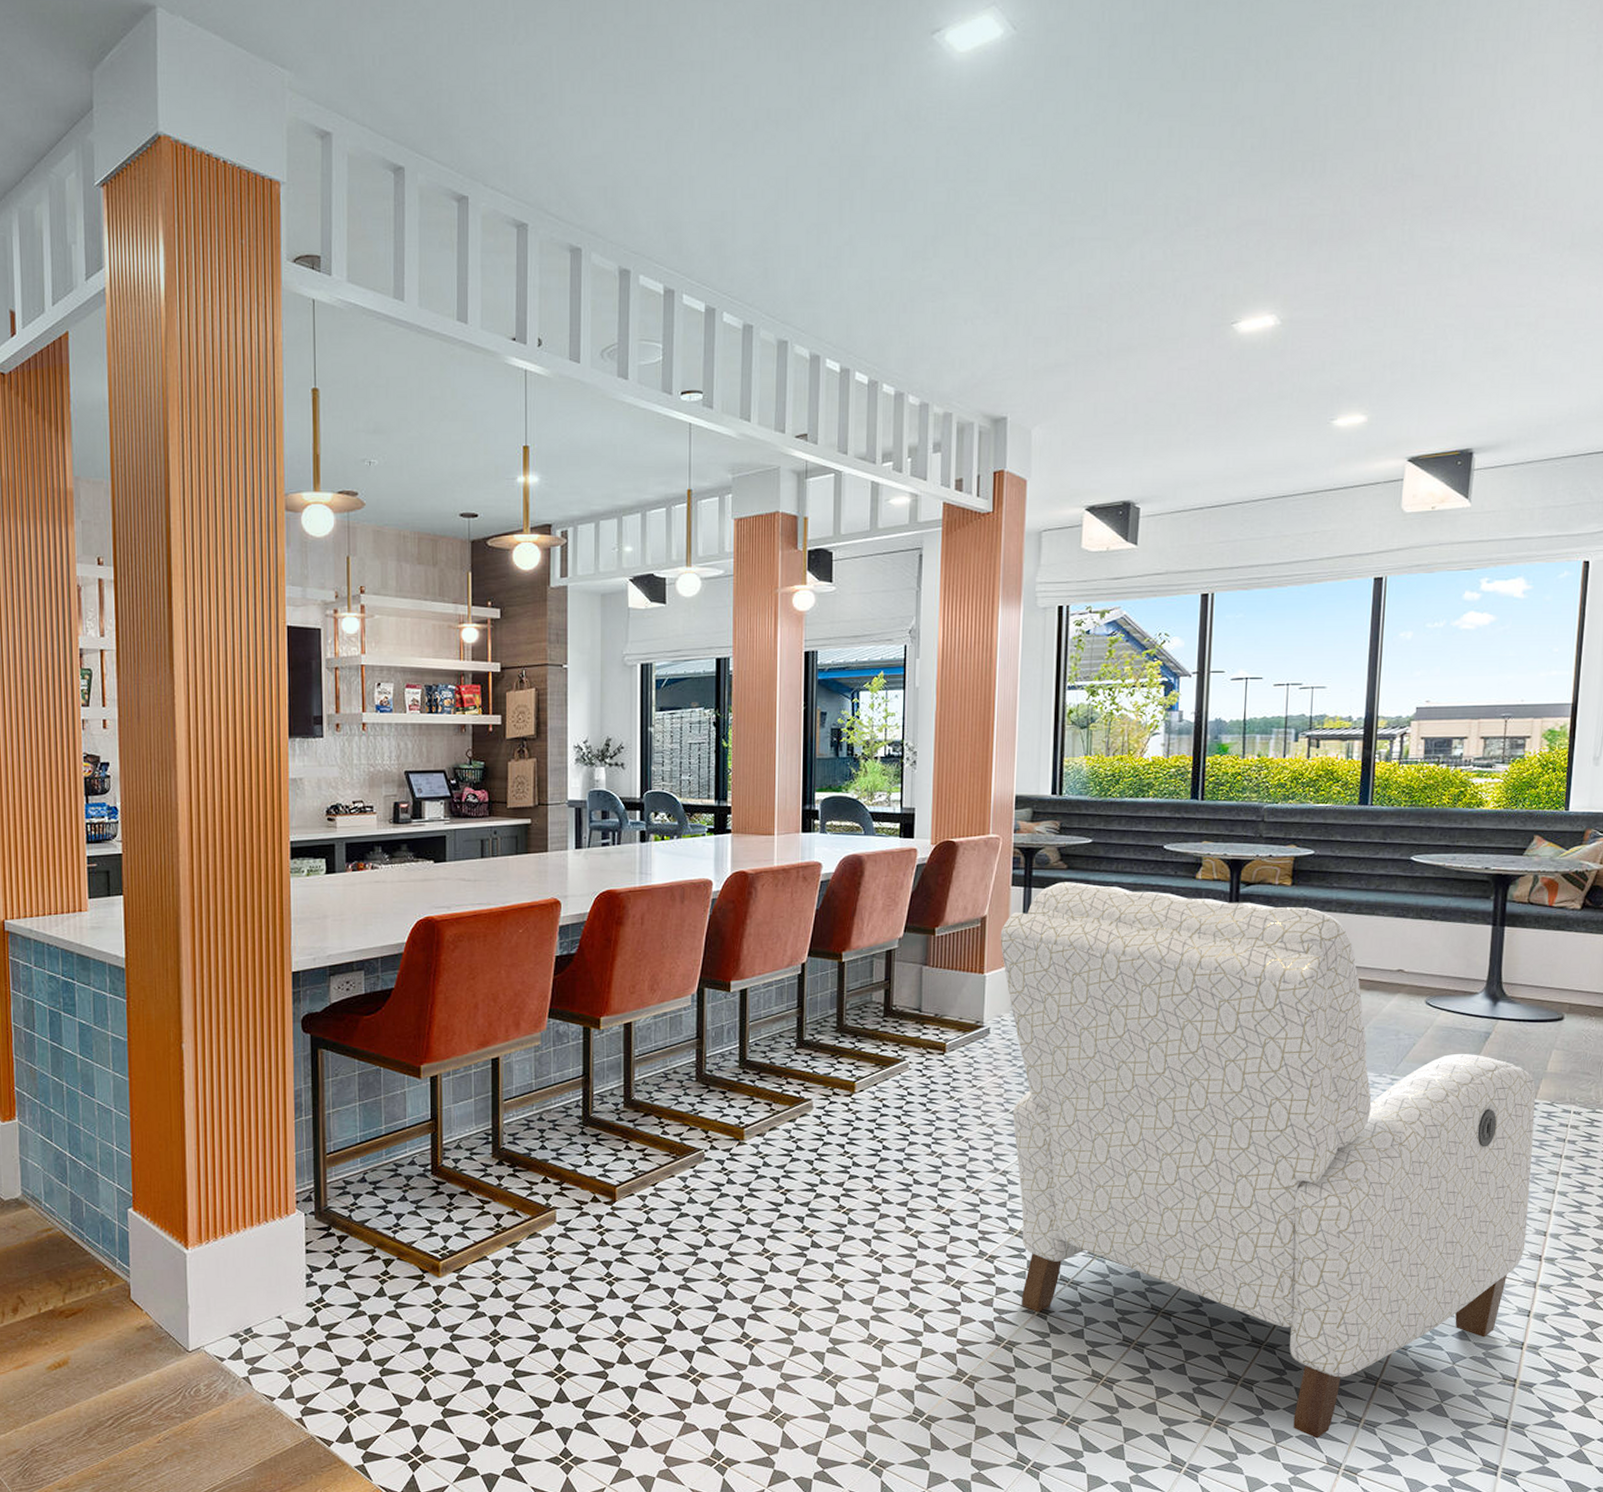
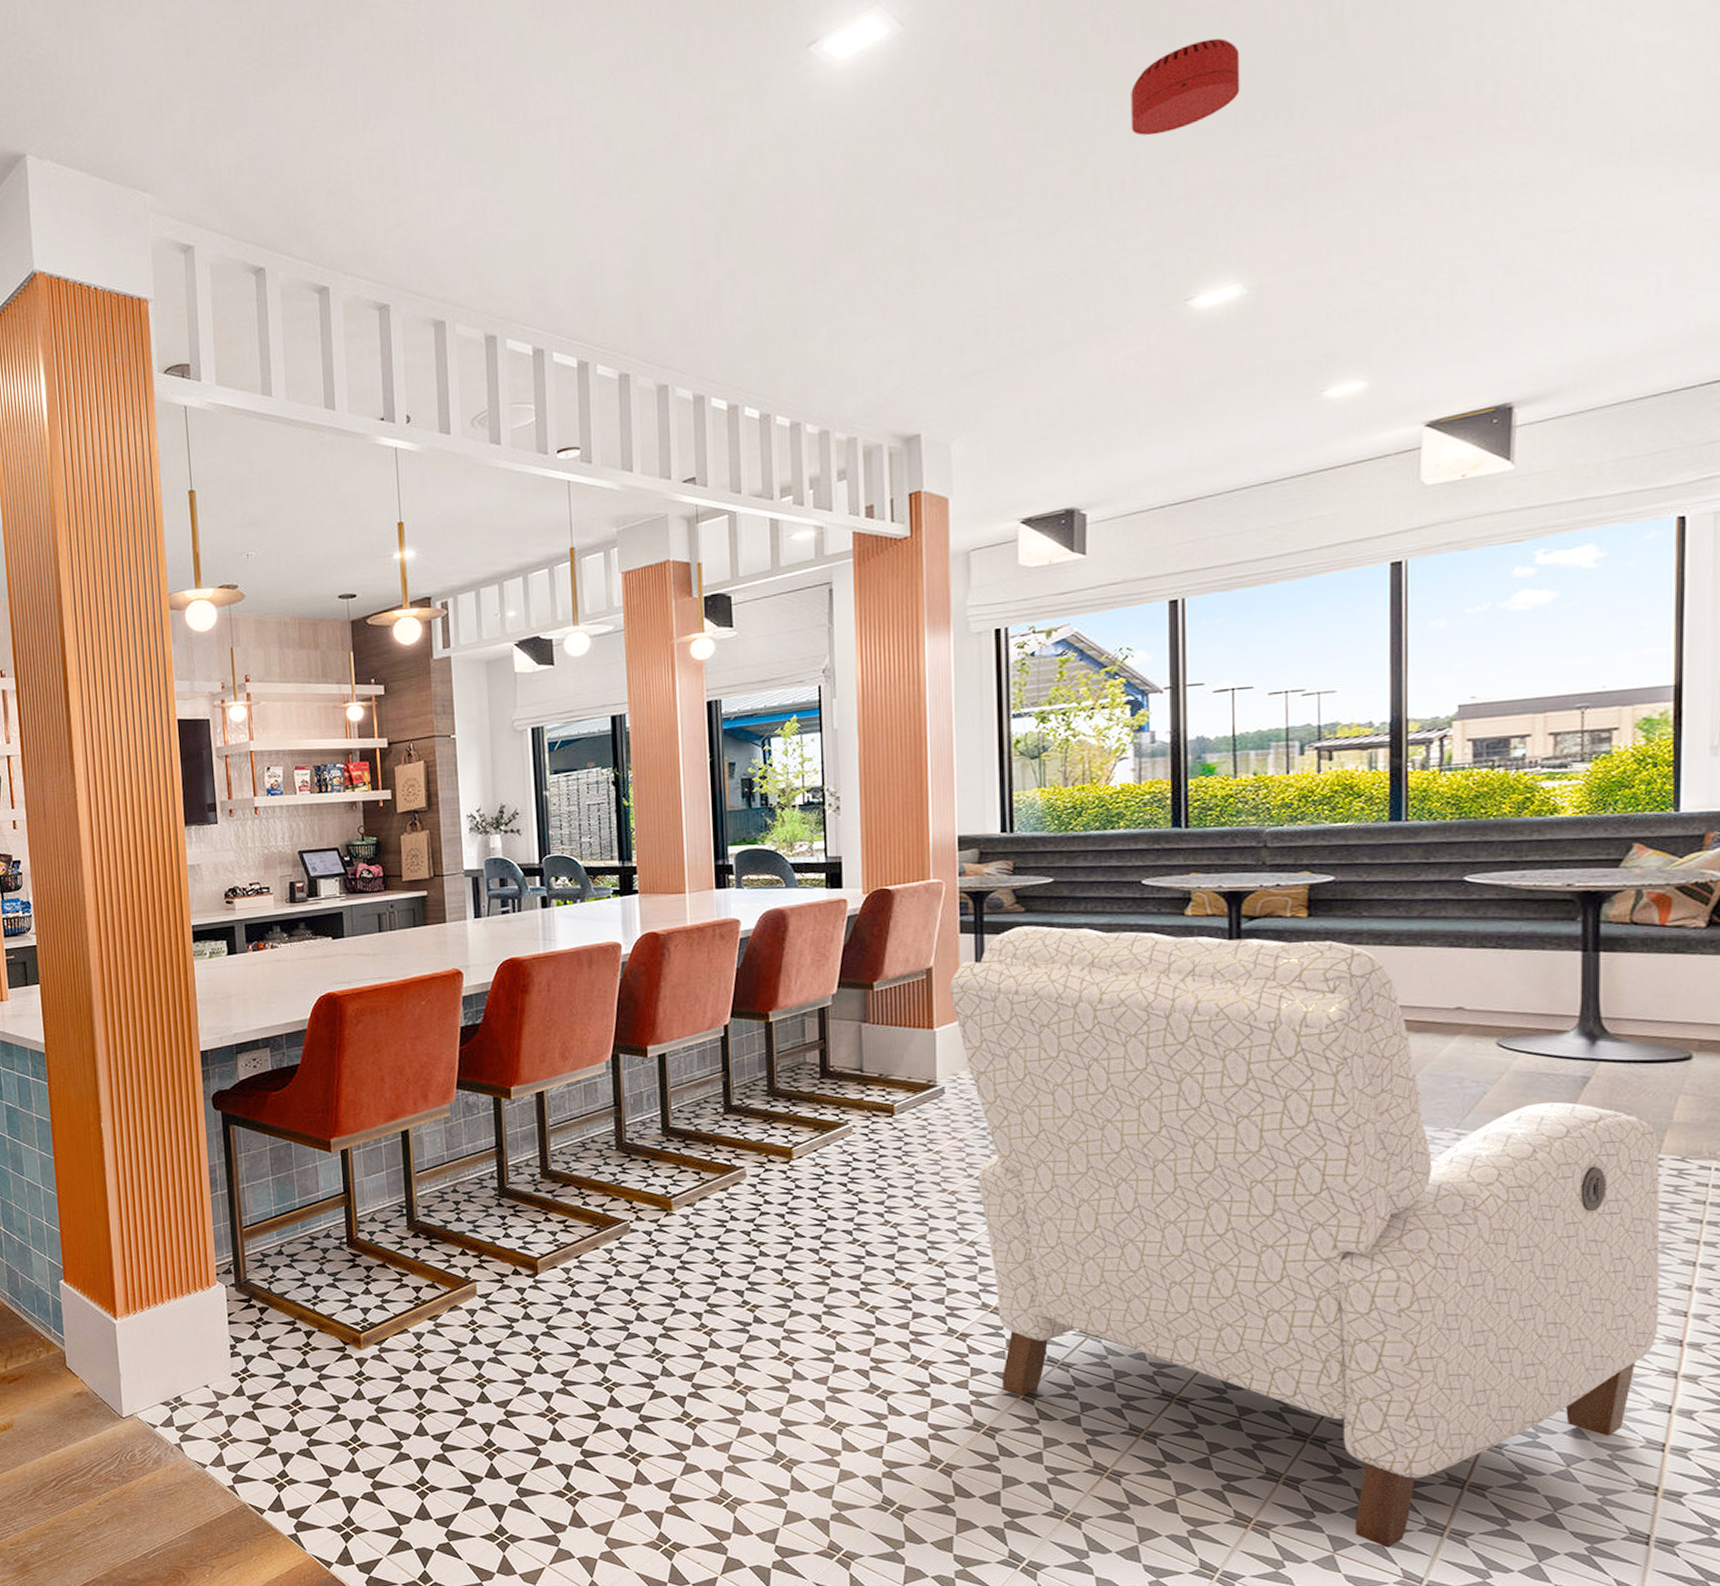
smoke detector: none [1198,89,1288,169] -> present [1131,38,1240,136]

